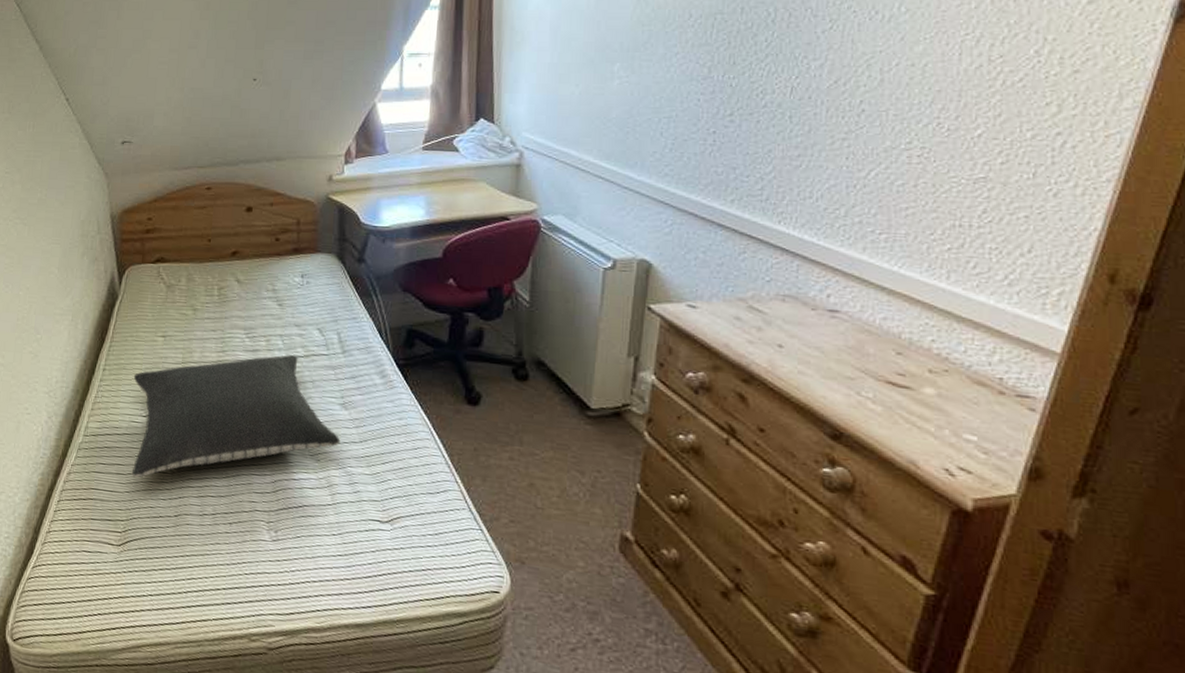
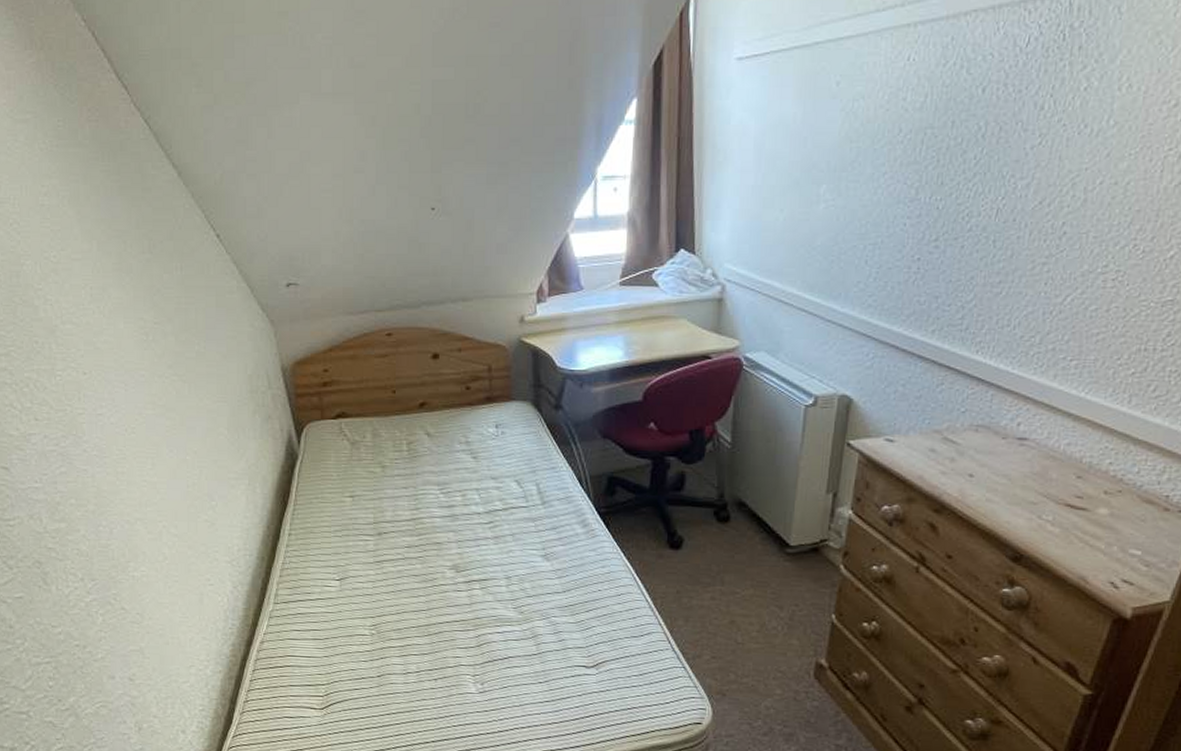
pillow: present [132,355,341,477] -> none [322,509,544,641]

